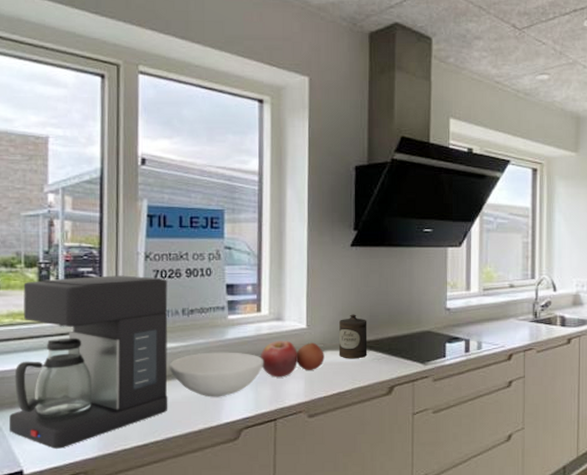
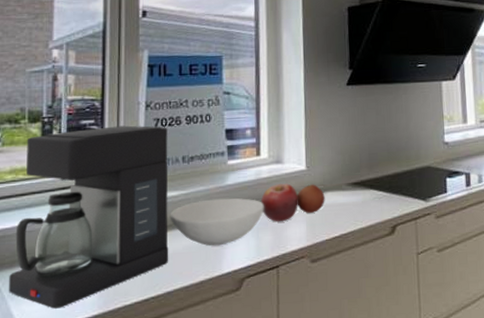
canister: present [338,314,368,359] -> none [338,153,368,199]

